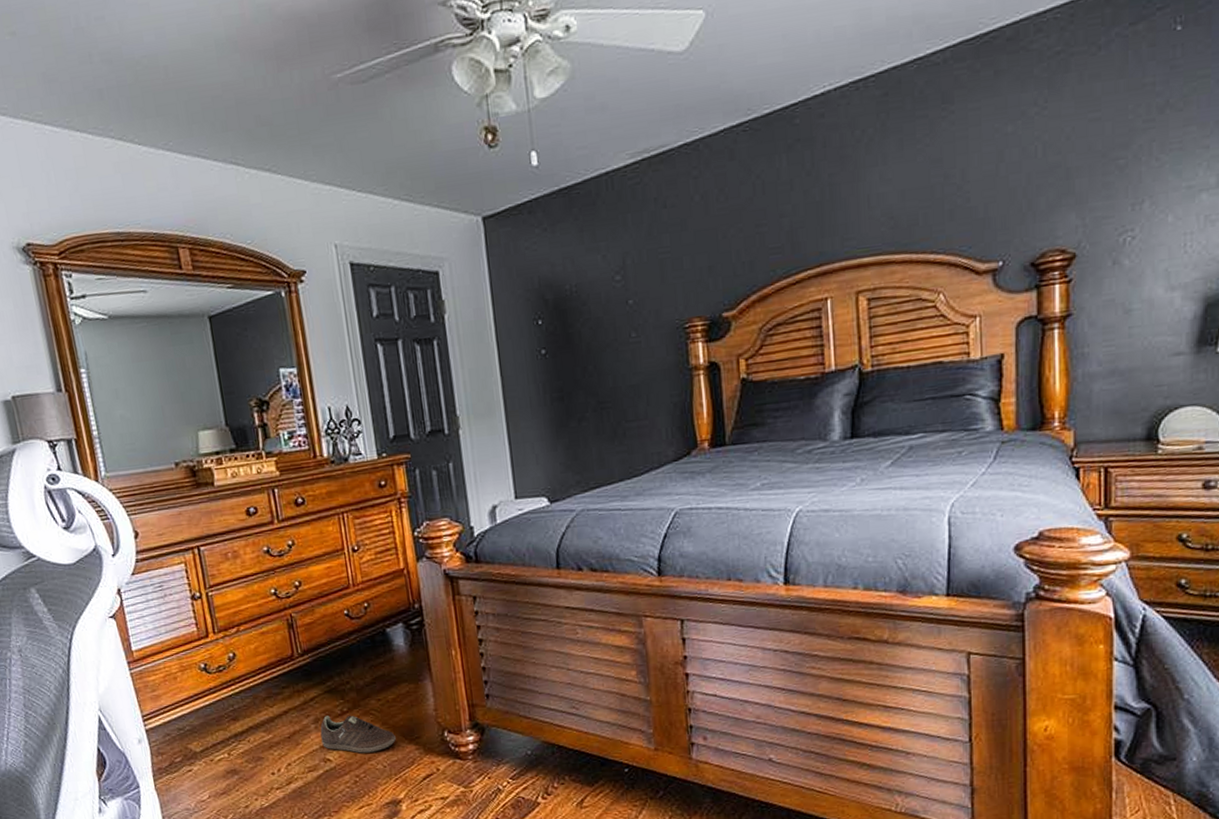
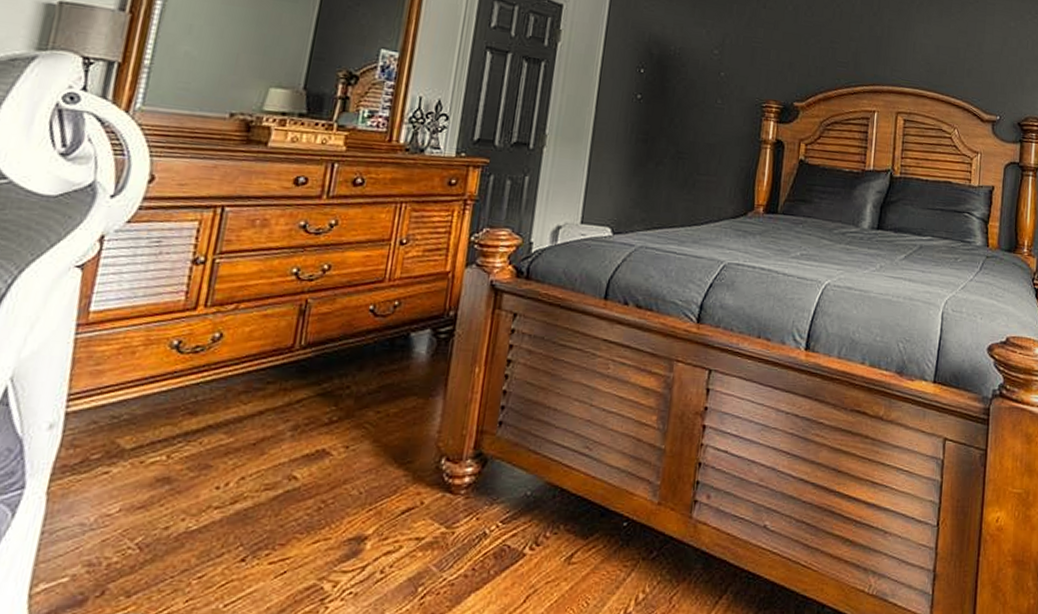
sneaker: present [320,715,396,753] -> none [293,423,385,474]

